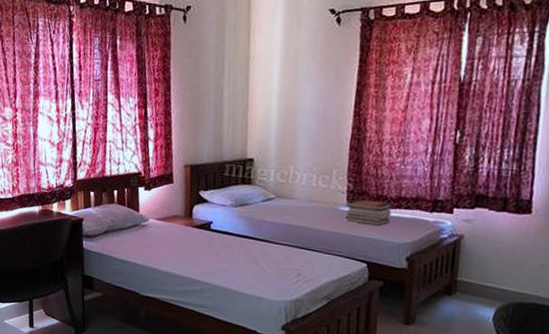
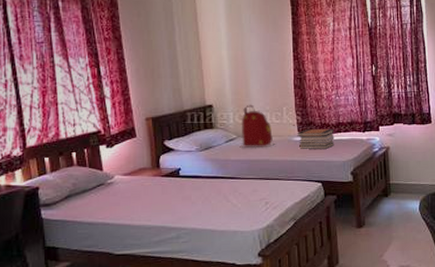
backpack: none [277,162,319,214] -> present [239,104,276,149]

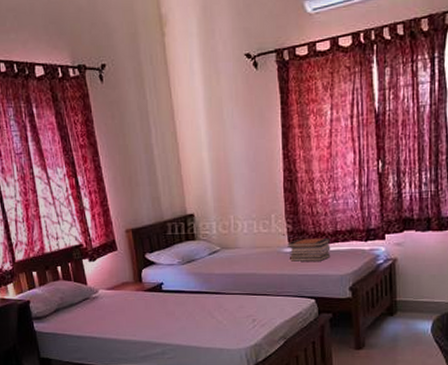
backpack: present [239,104,276,149] -> none [224,212,264,262]

